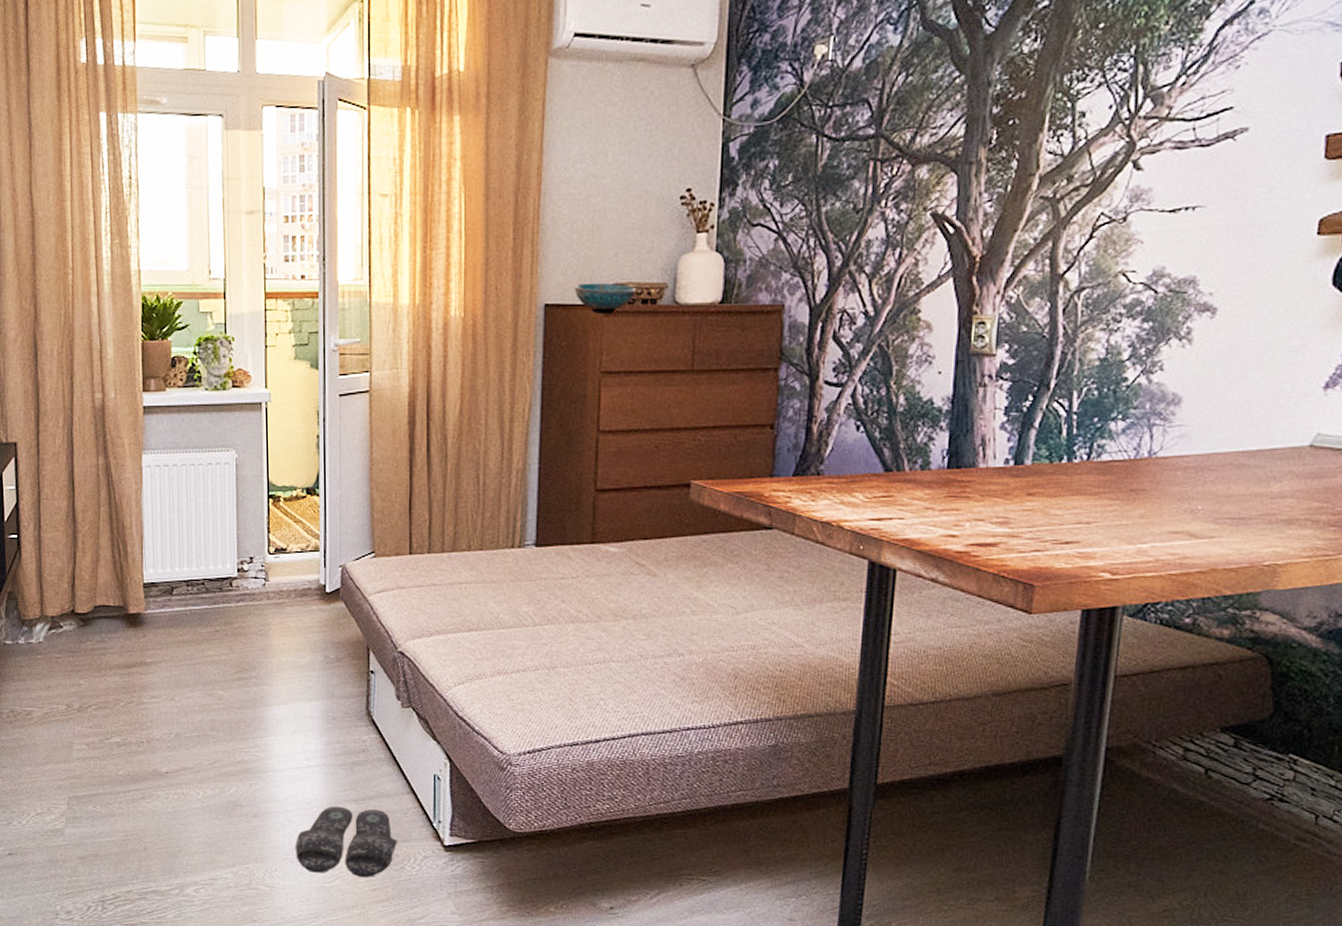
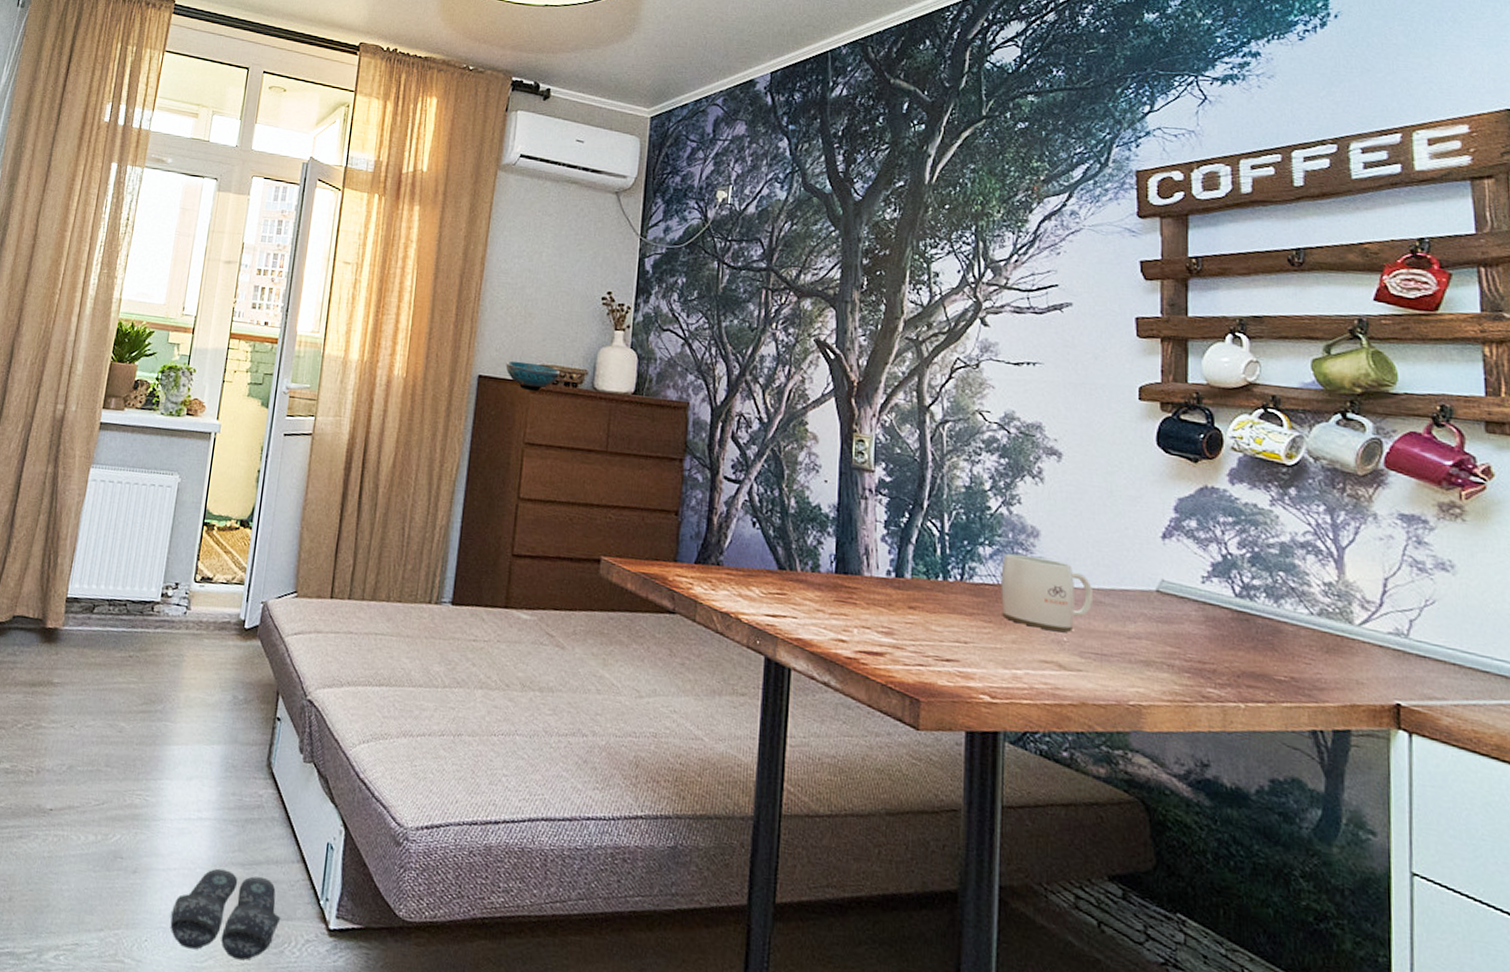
mug: none [1131,425,1237,500] -> present [1001,553,1094,632]

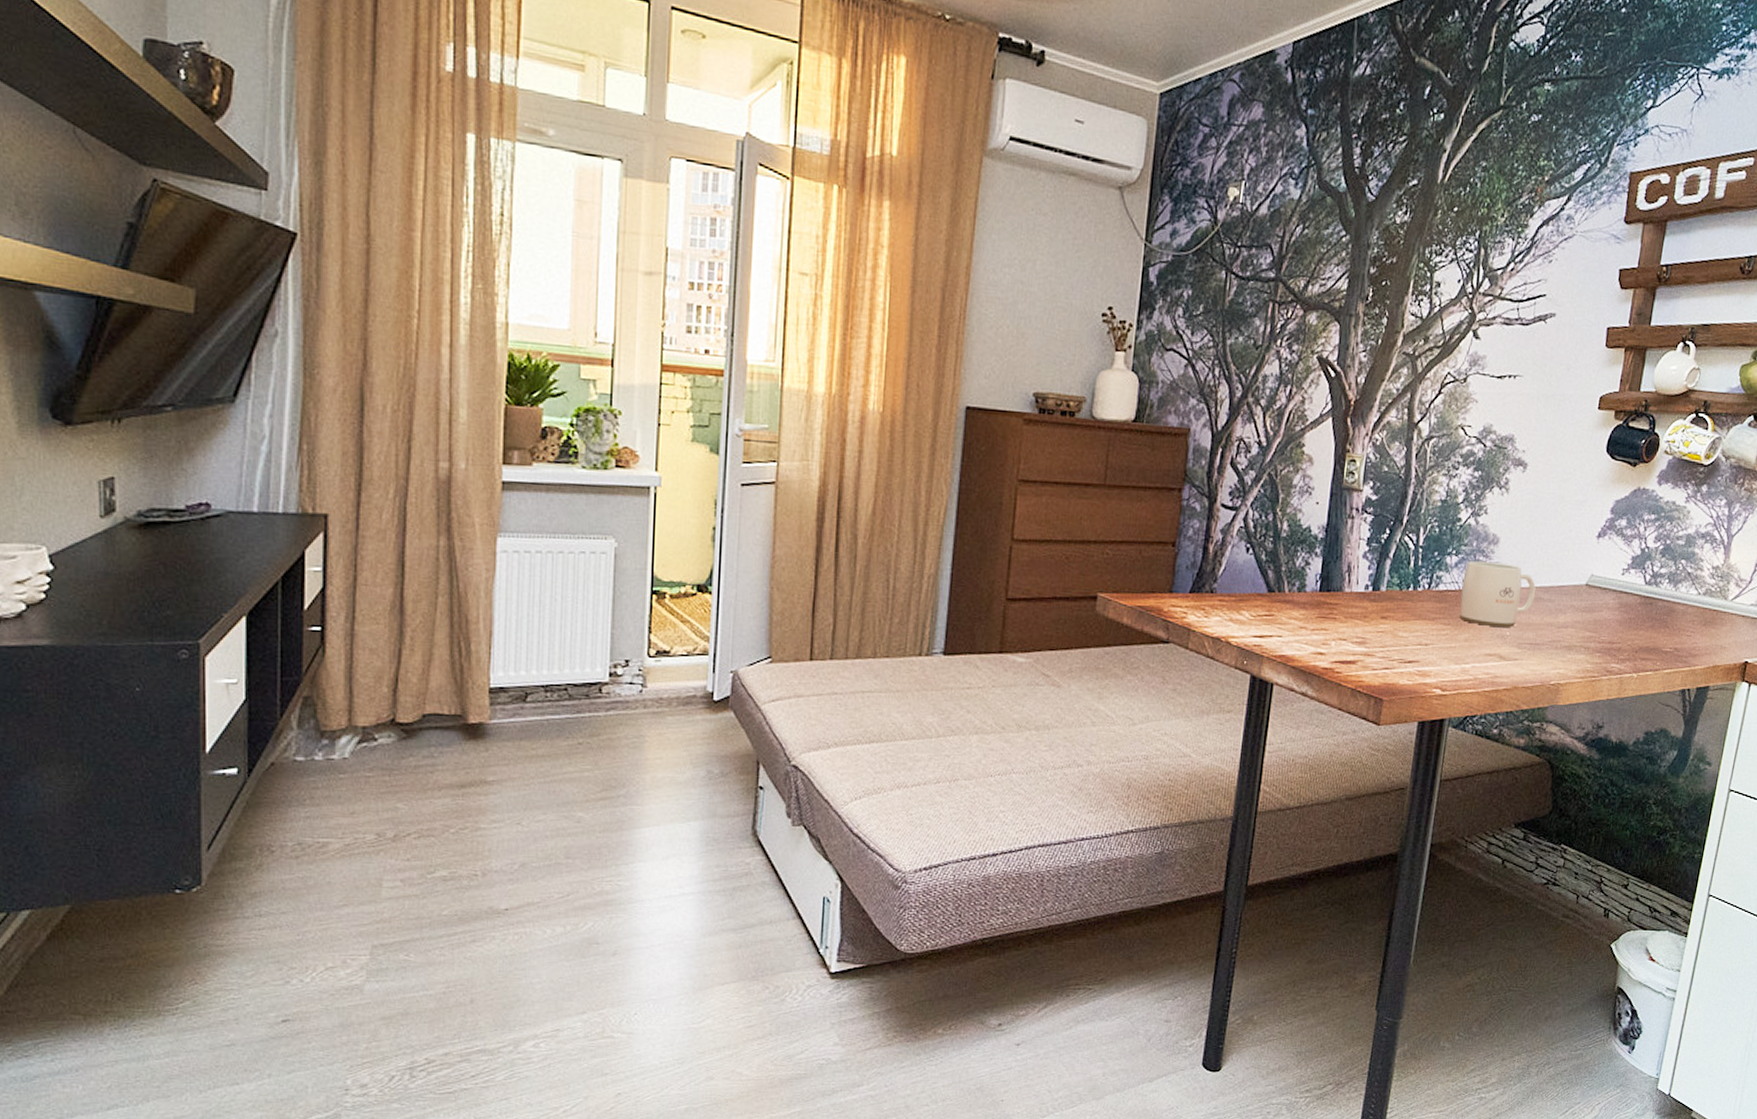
slippers: present [170,868,281,960] -> none [661,937,780,1014]
decorative bowl: present [505,360,561,392] -> none [996,389,1057,423]

